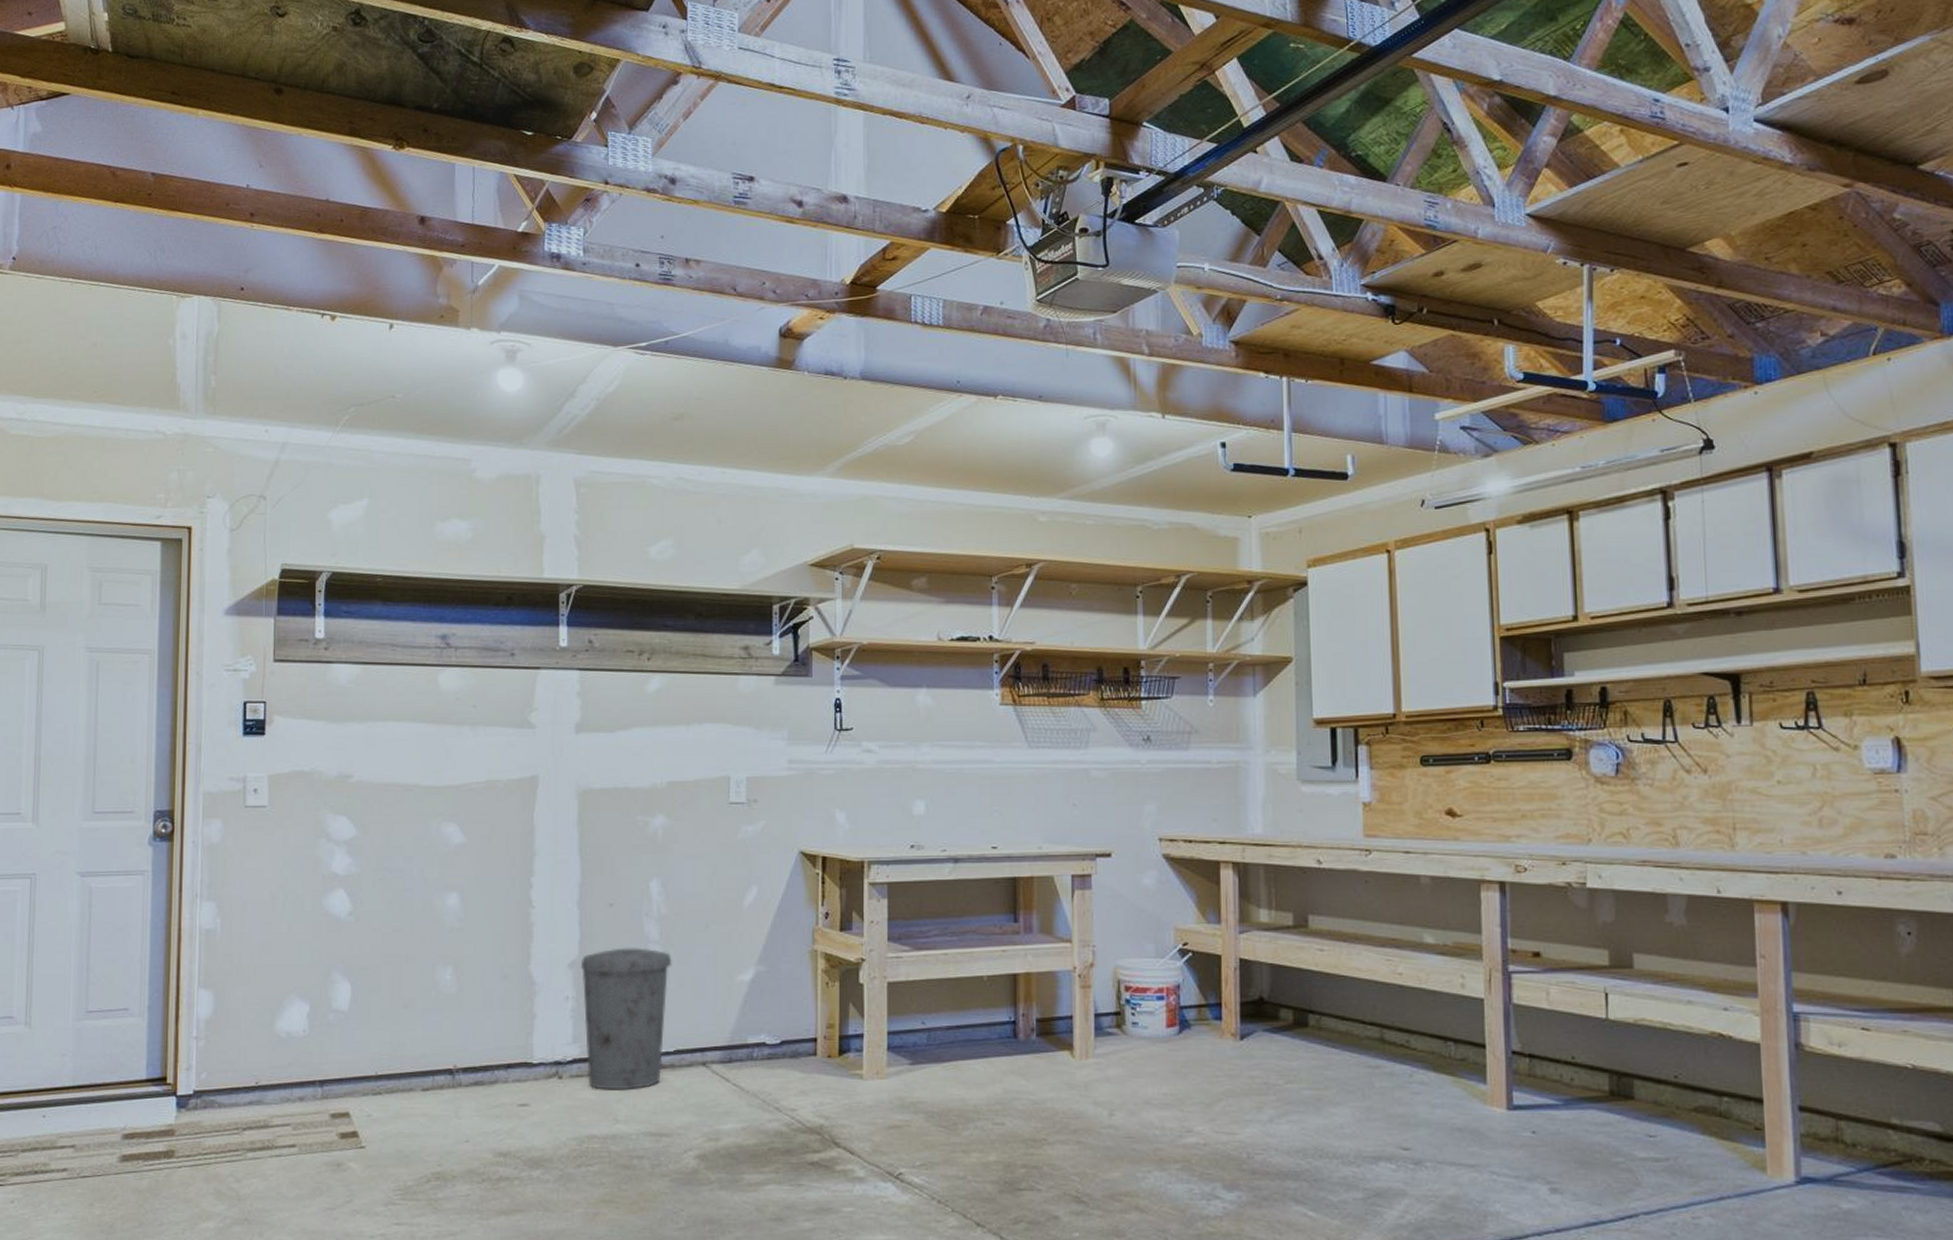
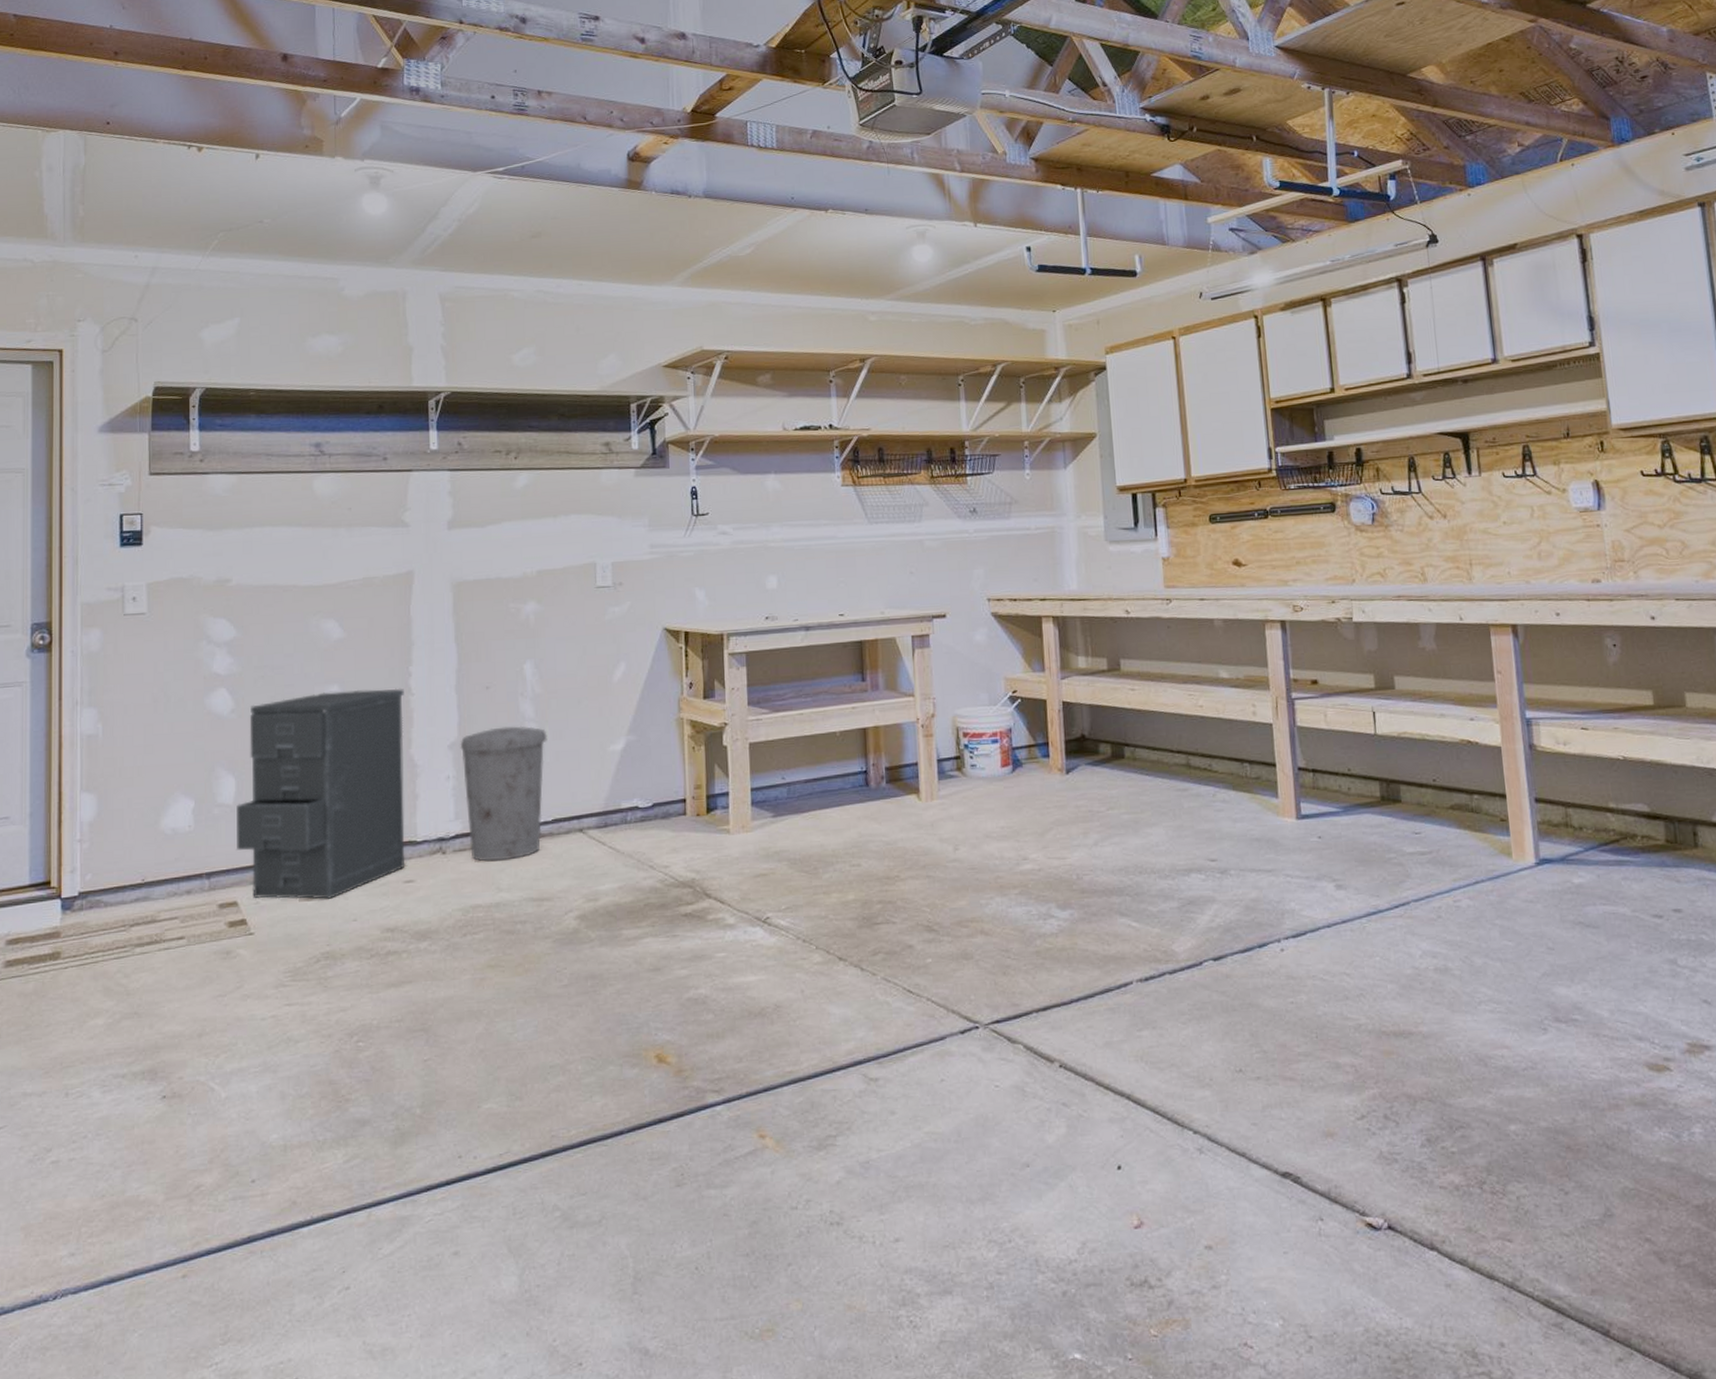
filing cabinet: none [349,898,525,1117] -> present [236,688,405,900]

